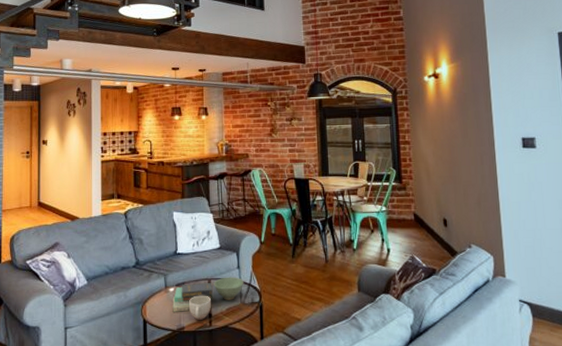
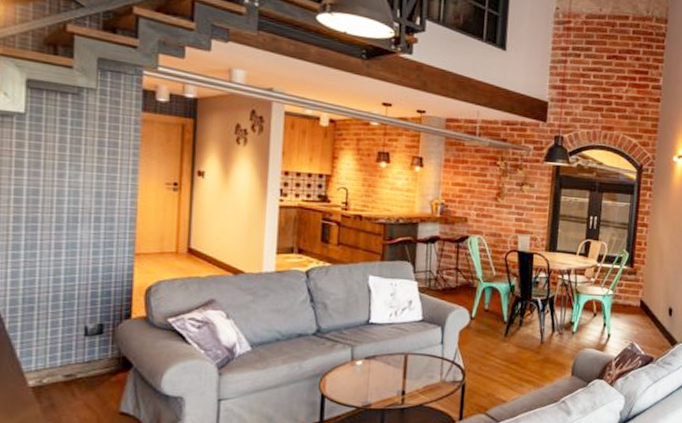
books: present [172,282,213,312] -> none [358,357,409,388]
cup: present [188,295,212,320] -> none [378,370,407,397]
bowl: present [214,277,244,300] -> none [411,352,447,378]

